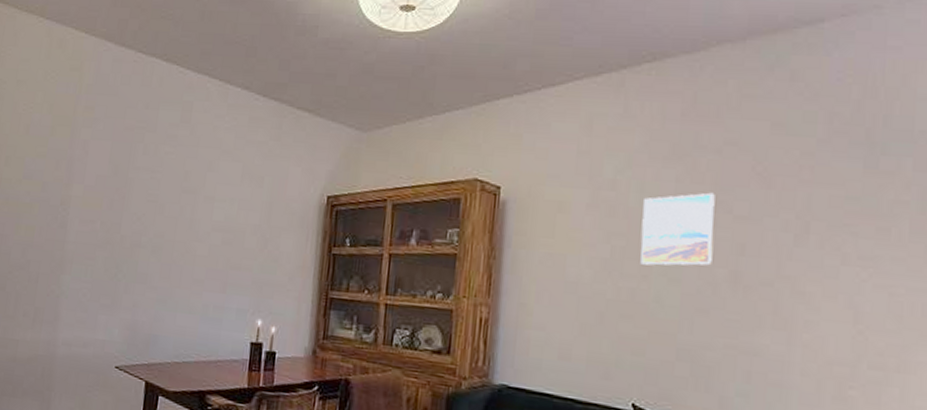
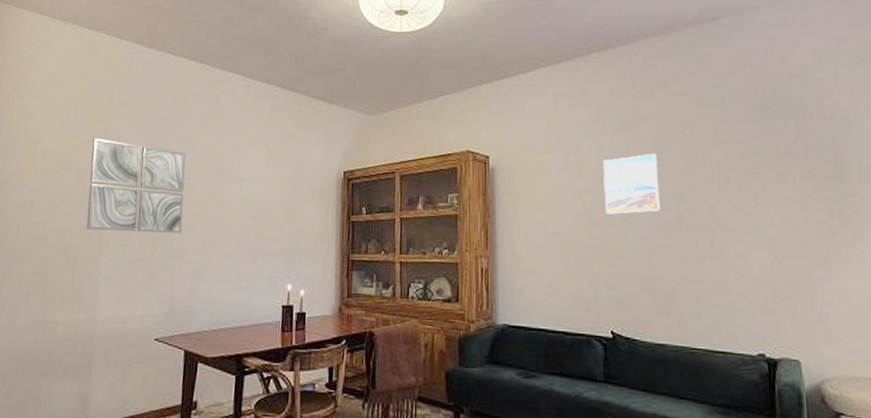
wall art: none [49,146,154,255] -> present [86,138,186,233]

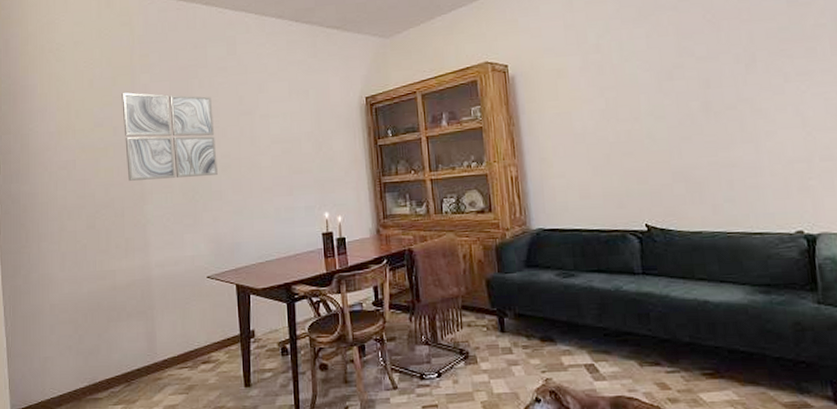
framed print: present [603,153,660,214] -> none [624,41,686,109]

